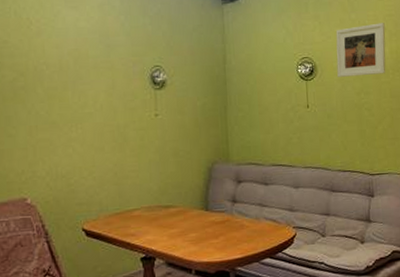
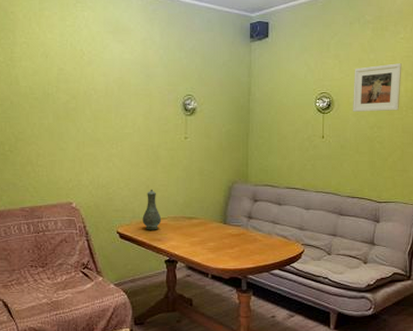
vase: none [111,176,134,225] -> present [142,189,162,230]

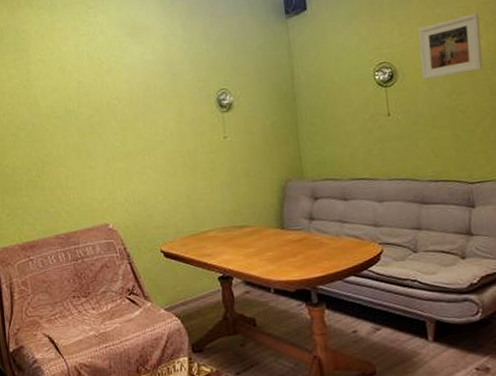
vase: present [142,189,162,230] -> none [187,199,209,246]

